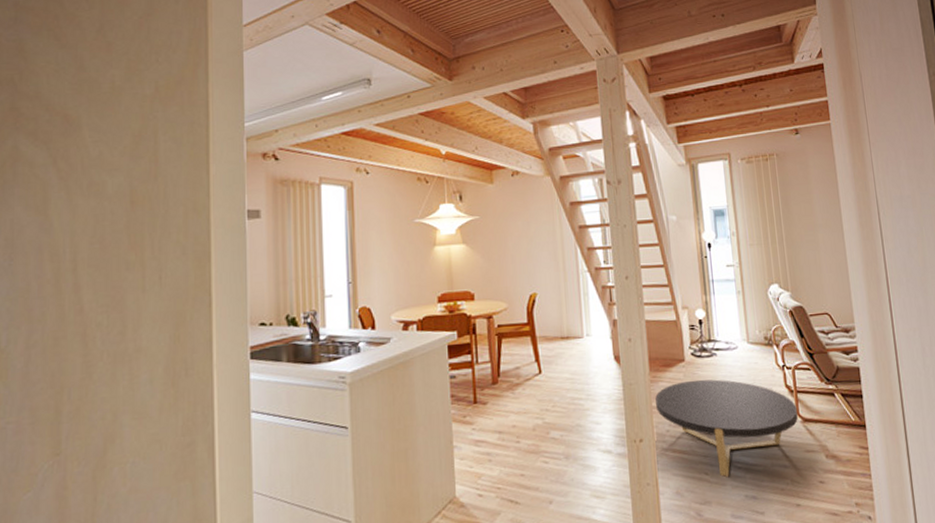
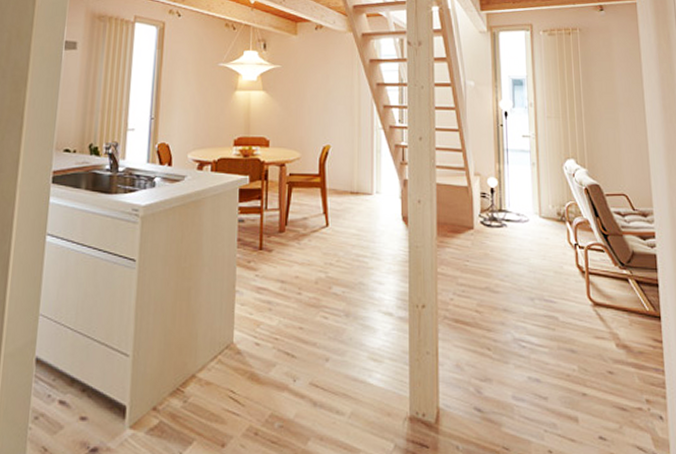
coffee table: present [655,379,799,477] -> none [441,249,589,354]

